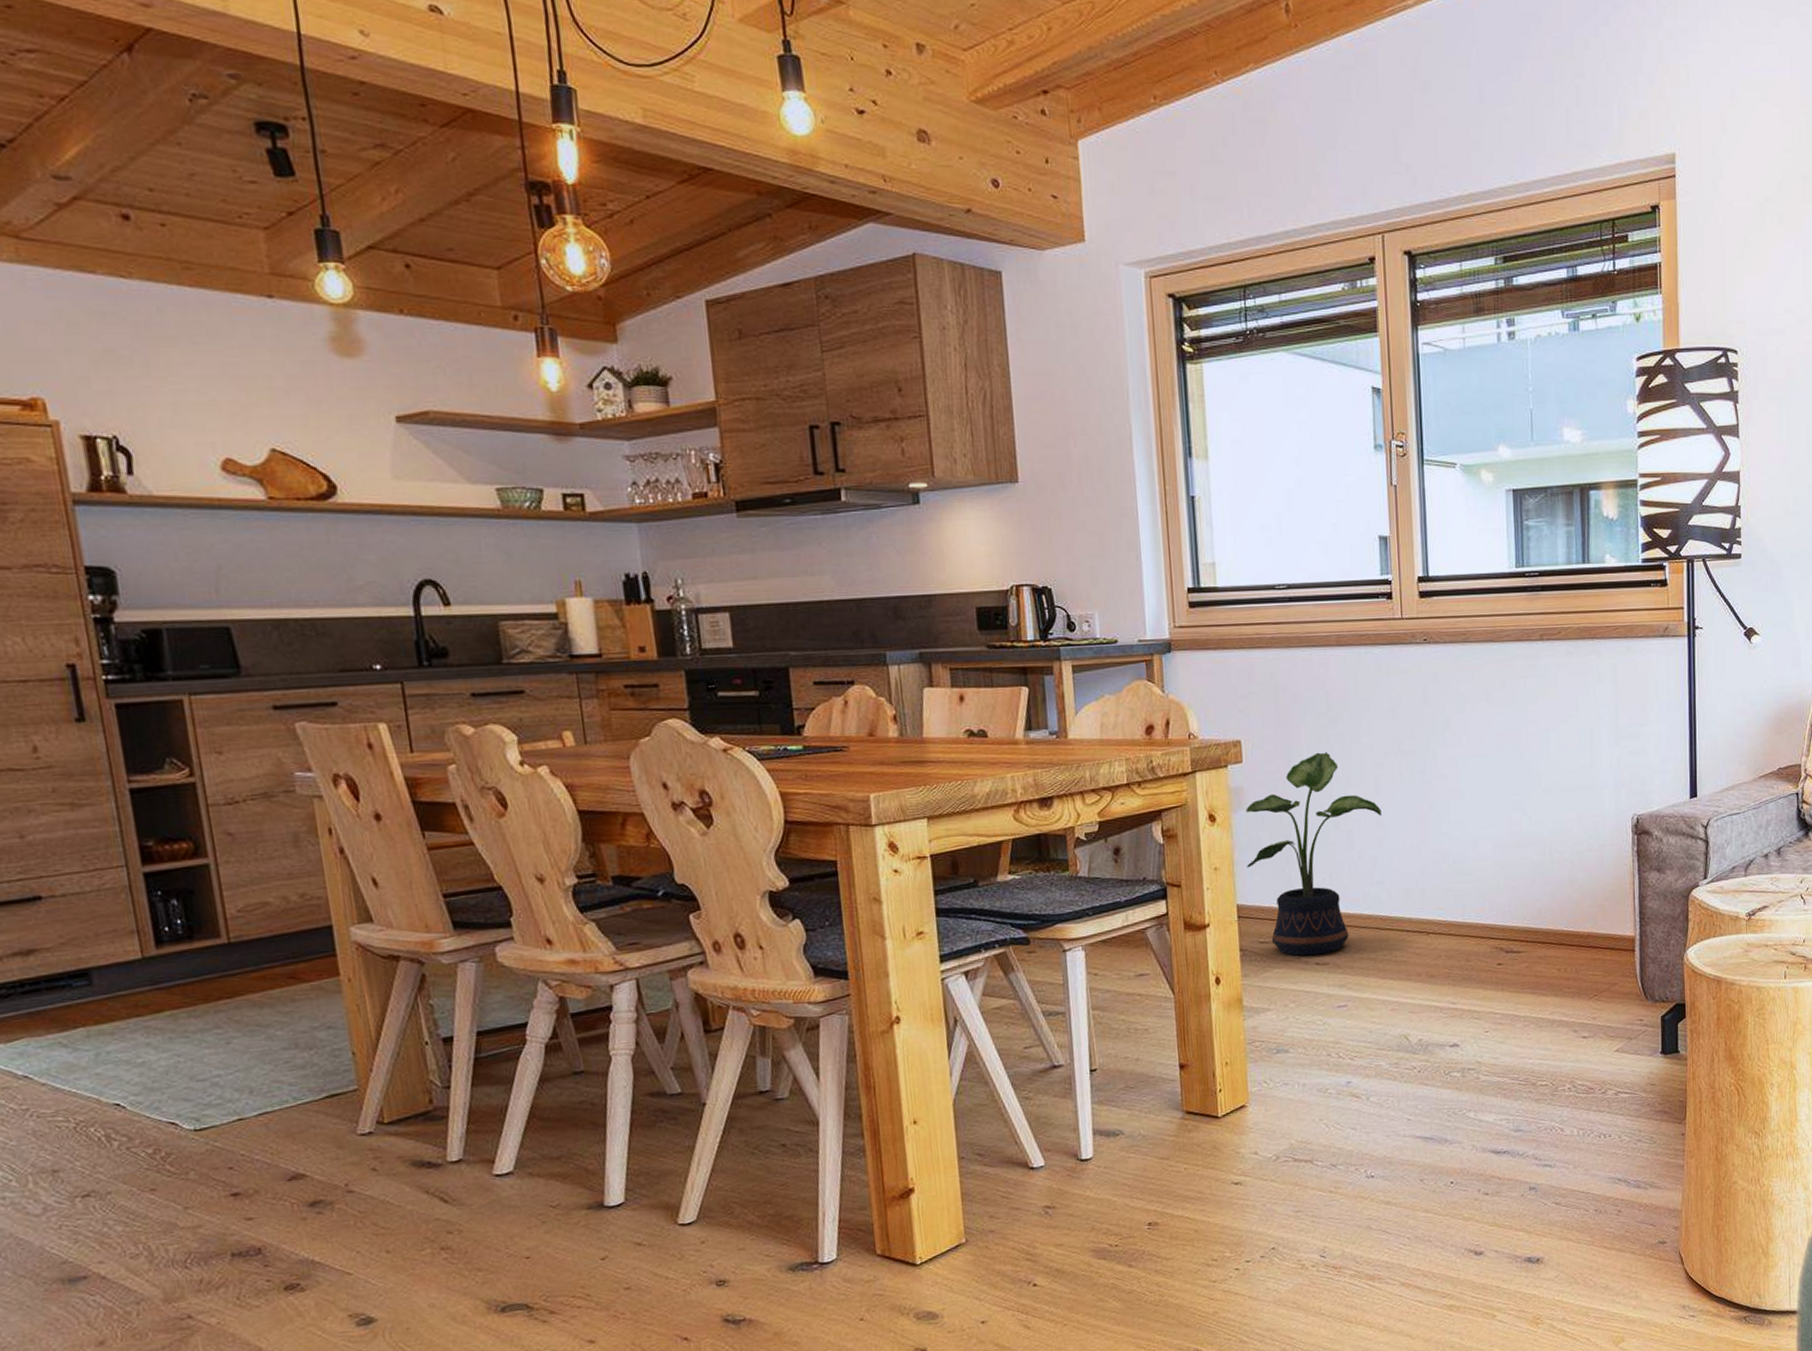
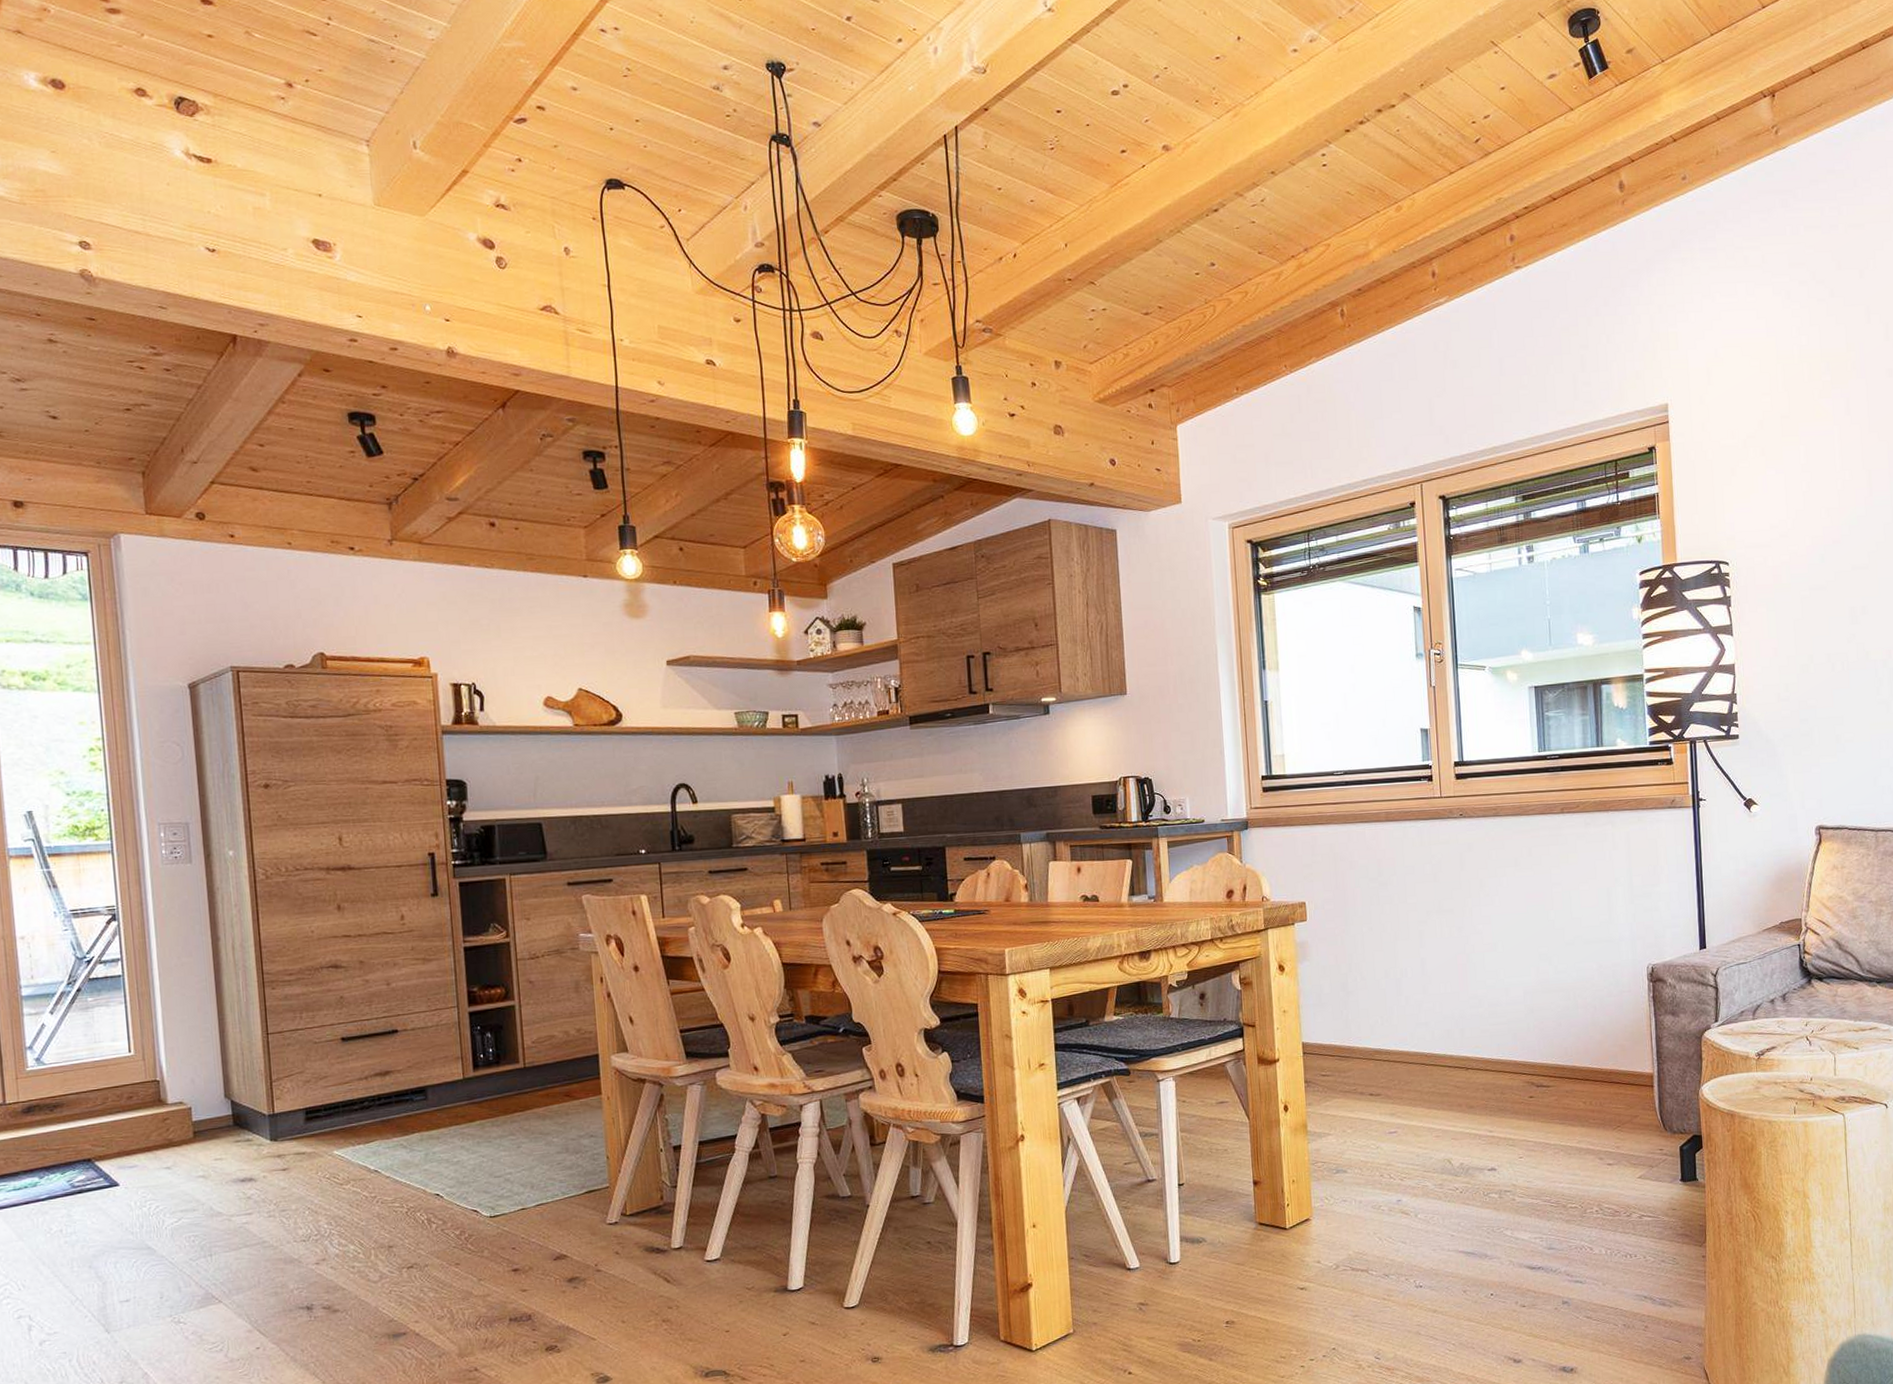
potted plant: present [1246,752,1382,956] -> none [1310,911,1426,1088]

